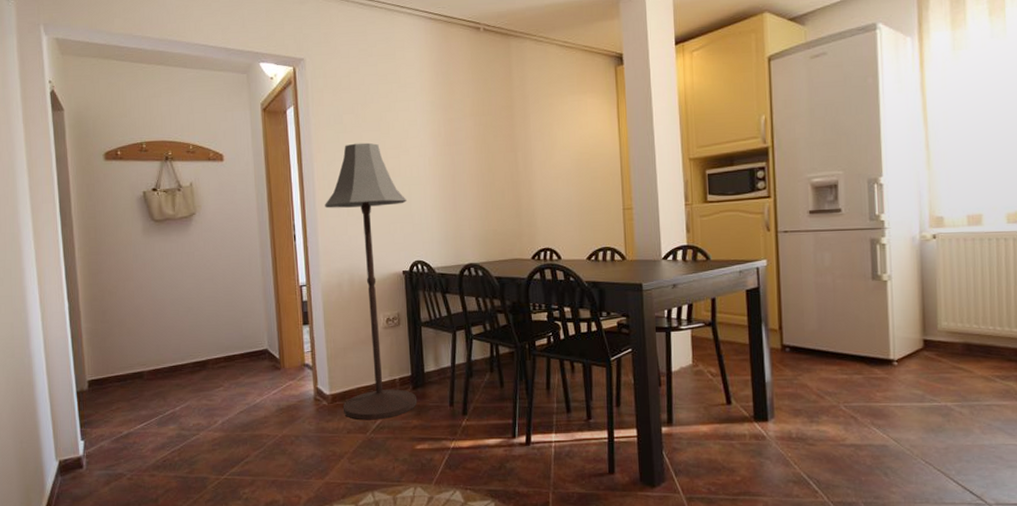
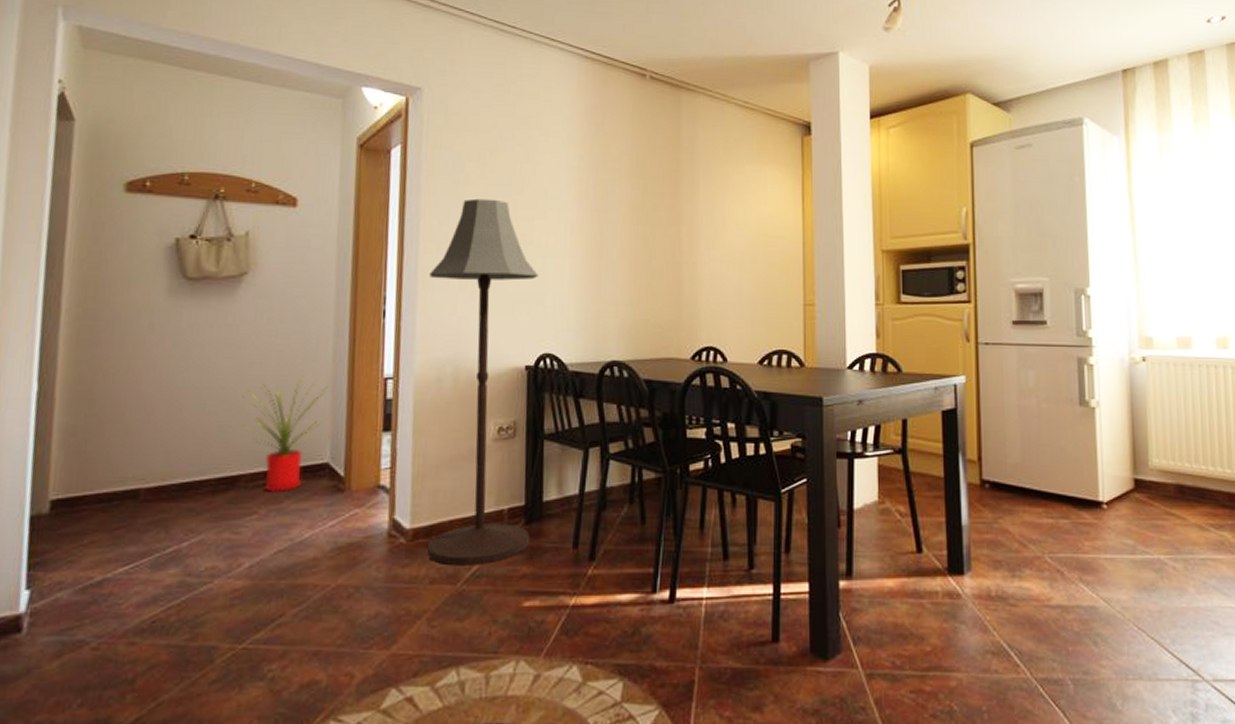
house plant: none [202,287,262,372] -> present [239,376,329,493]

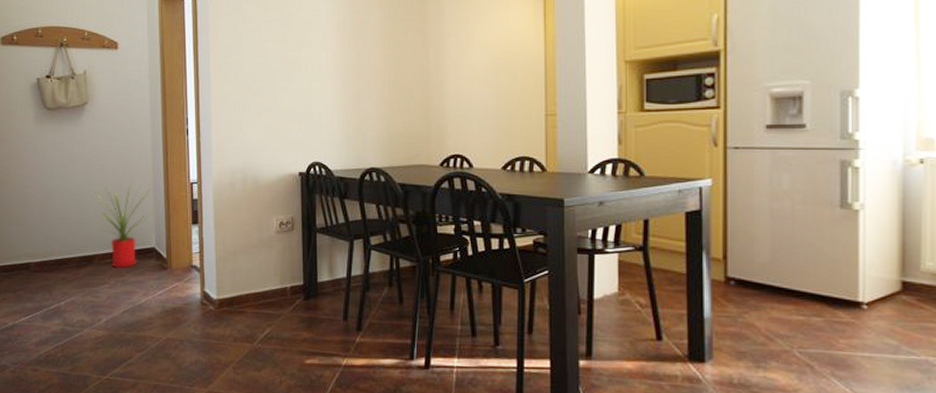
floor lamp: present [428,198,538,566] -> none [220,34,308,330]

